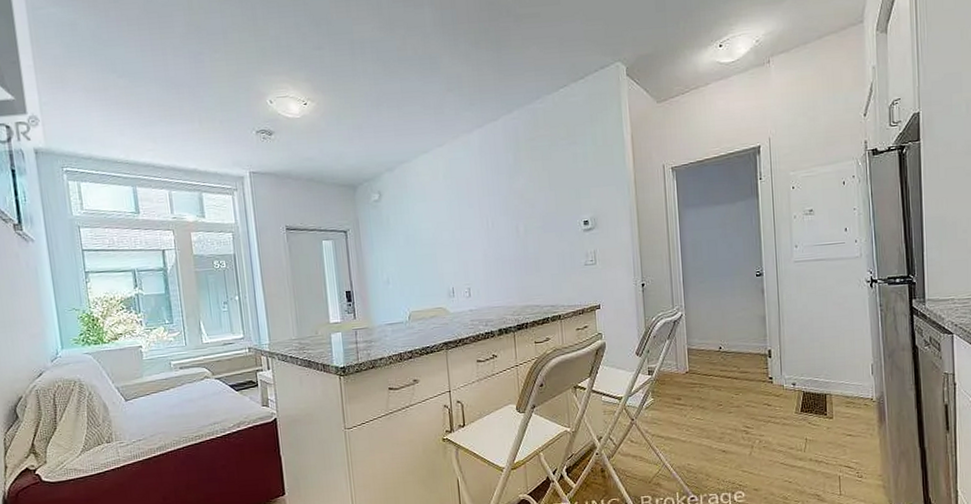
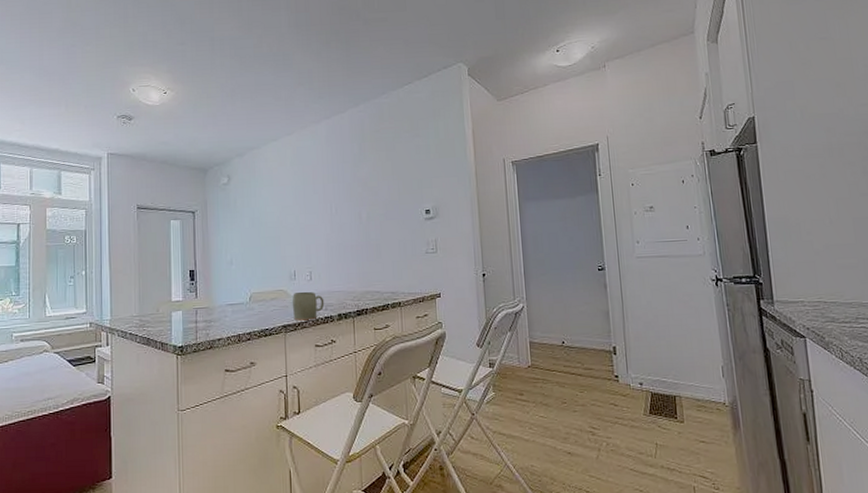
mug: none [451,308,485,338] -> present [292,291,325,321]

